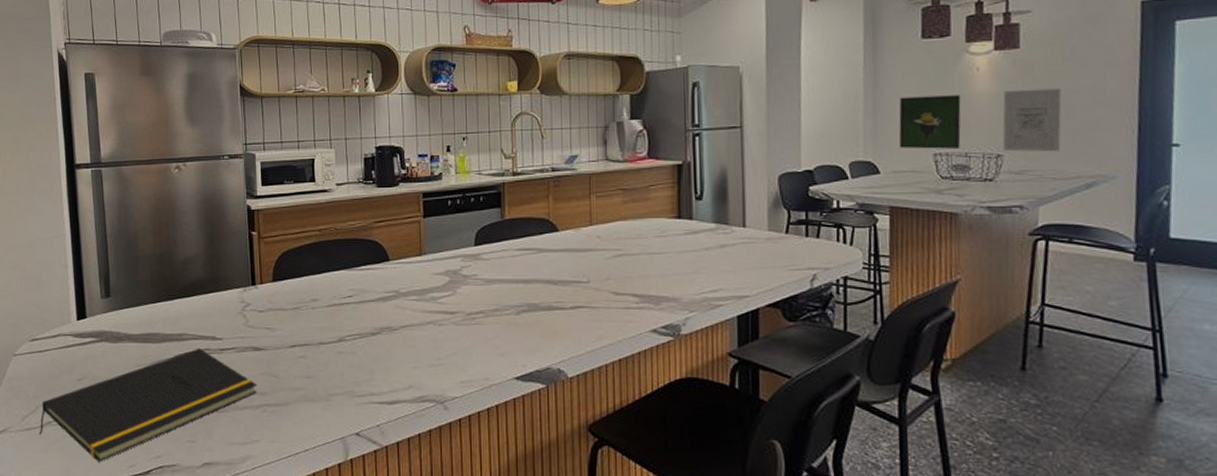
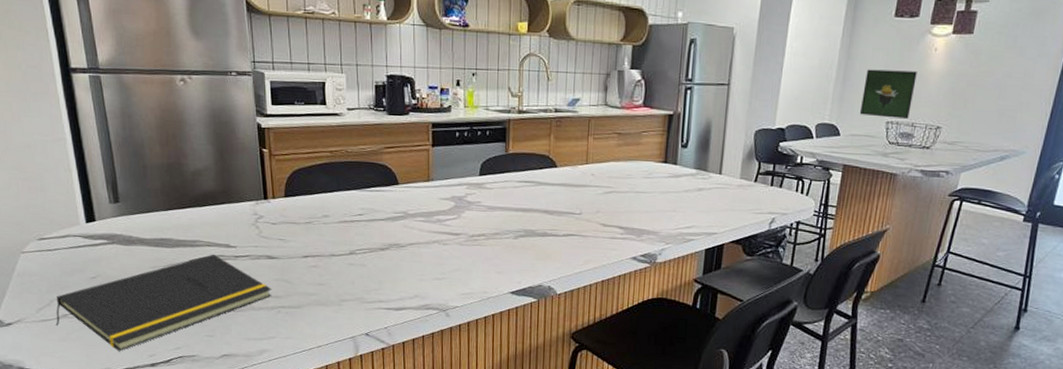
wall art: present [1002,88,1062,152] -> none [942,70,999,128]

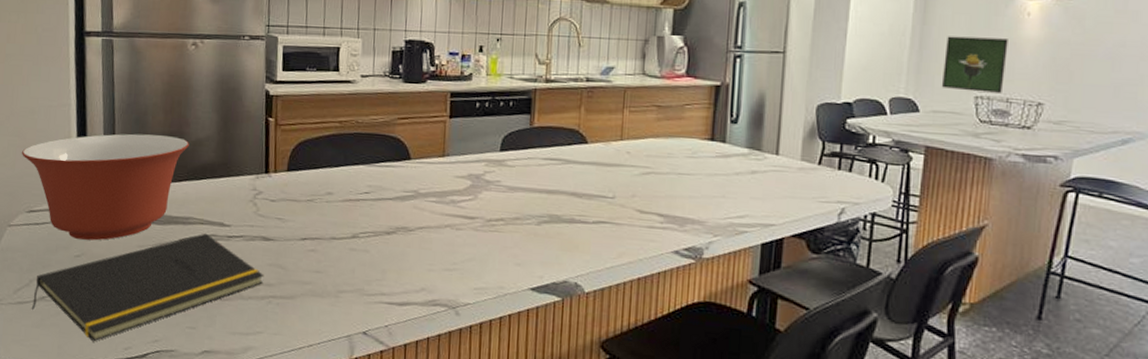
mixing bowl: none [23,165,189,264] -> present [21,133,189,241]

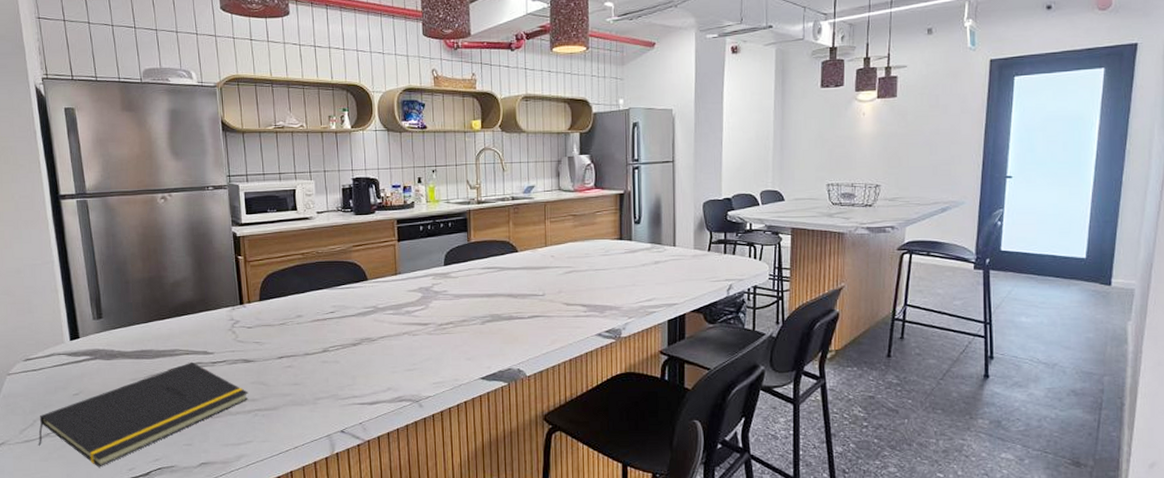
mixing bowl: present [21,133,189,241] -> none [12,281,168,379]
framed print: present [941,36,1008,93] -> none [800,135,850,180]

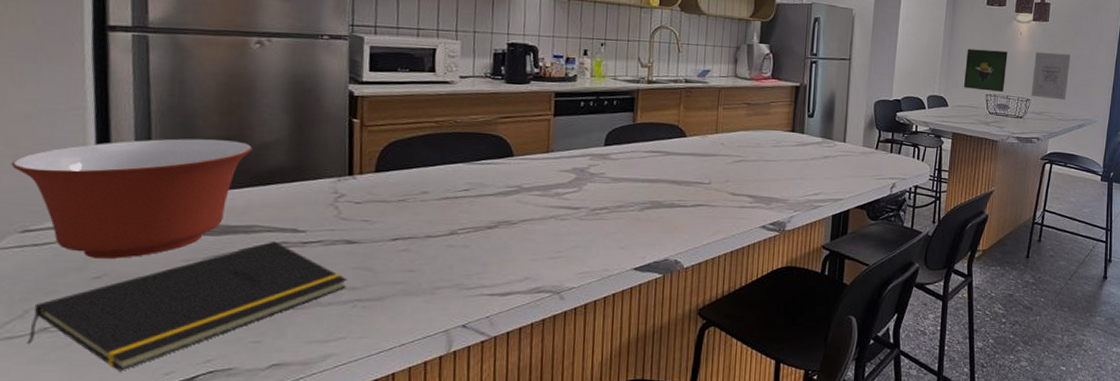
mixing bowl: none [12,281,168,379] -> present [10,138,253,259]
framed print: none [800,135,850,180] -> present [963,48,1008,92]
wall art: none [880,130,927,183] -> present [1031,51,1071,100]

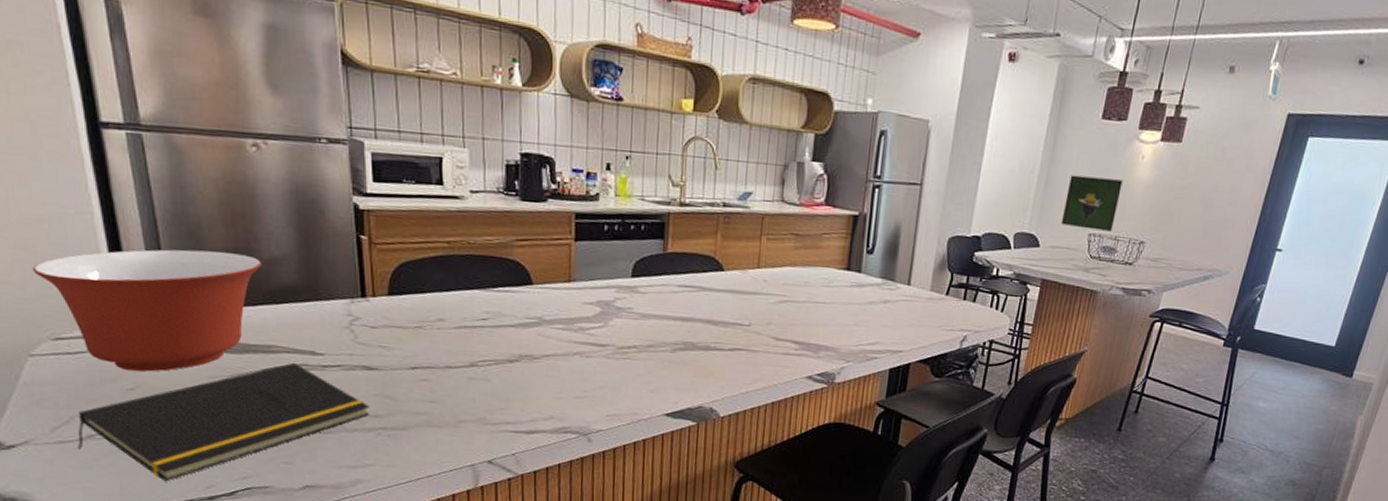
wall art: present [1031,51,1071,100] -> none [1146,181,1206,245]

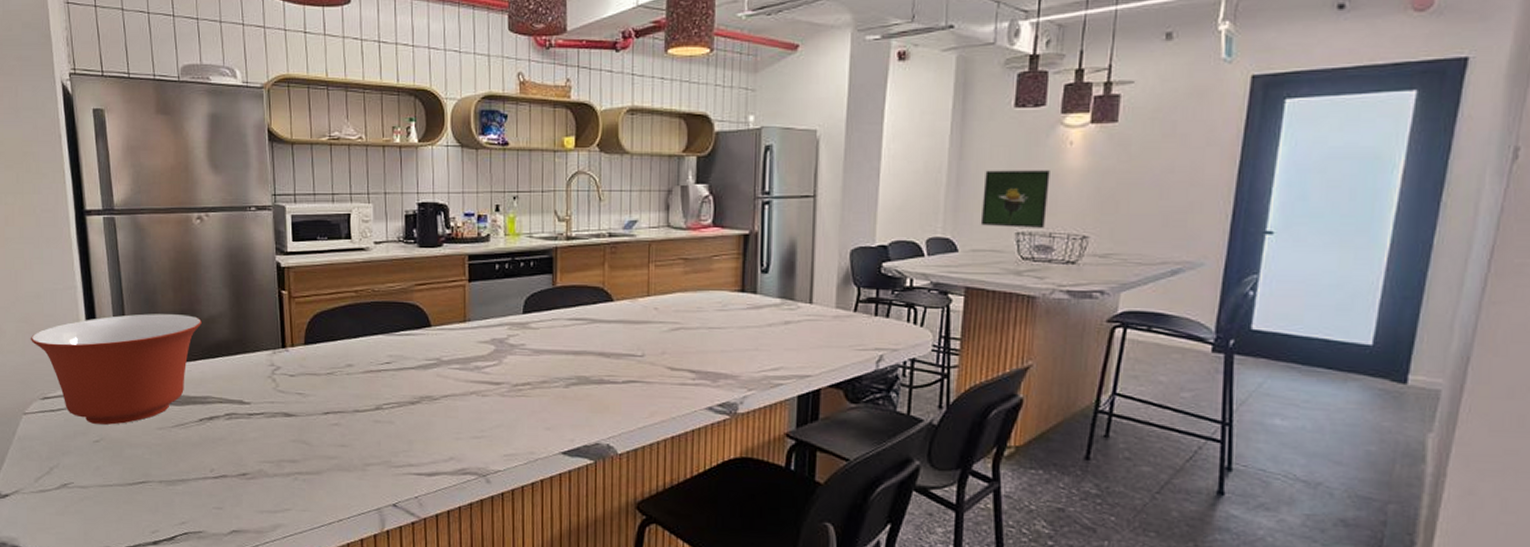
notepad: present [77,362,370,482] -> none [54,411,288,527]

